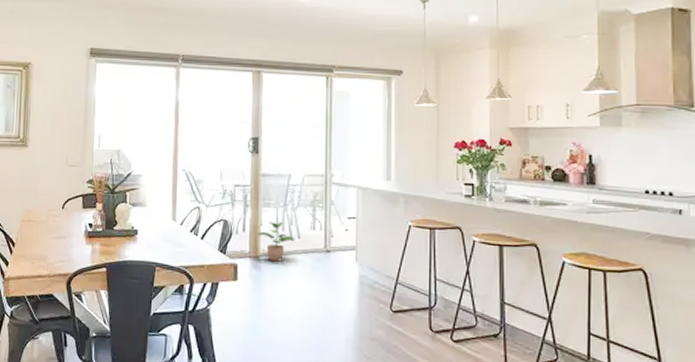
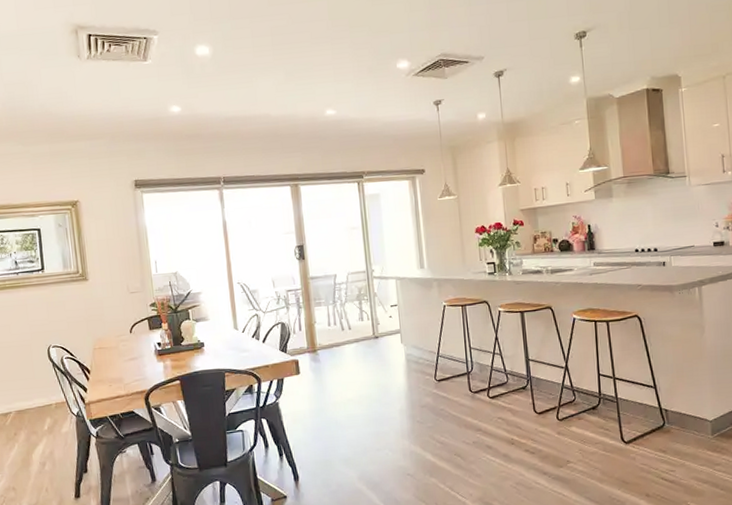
potted plant: present [257,222,295,262] -> none [312,318,347,353]

